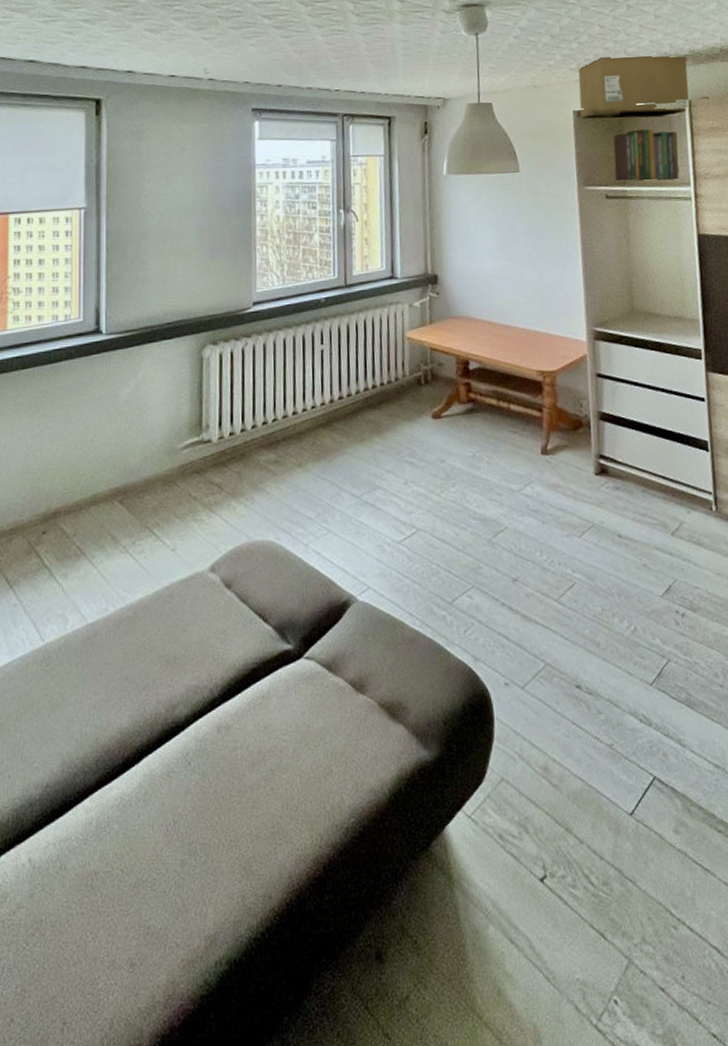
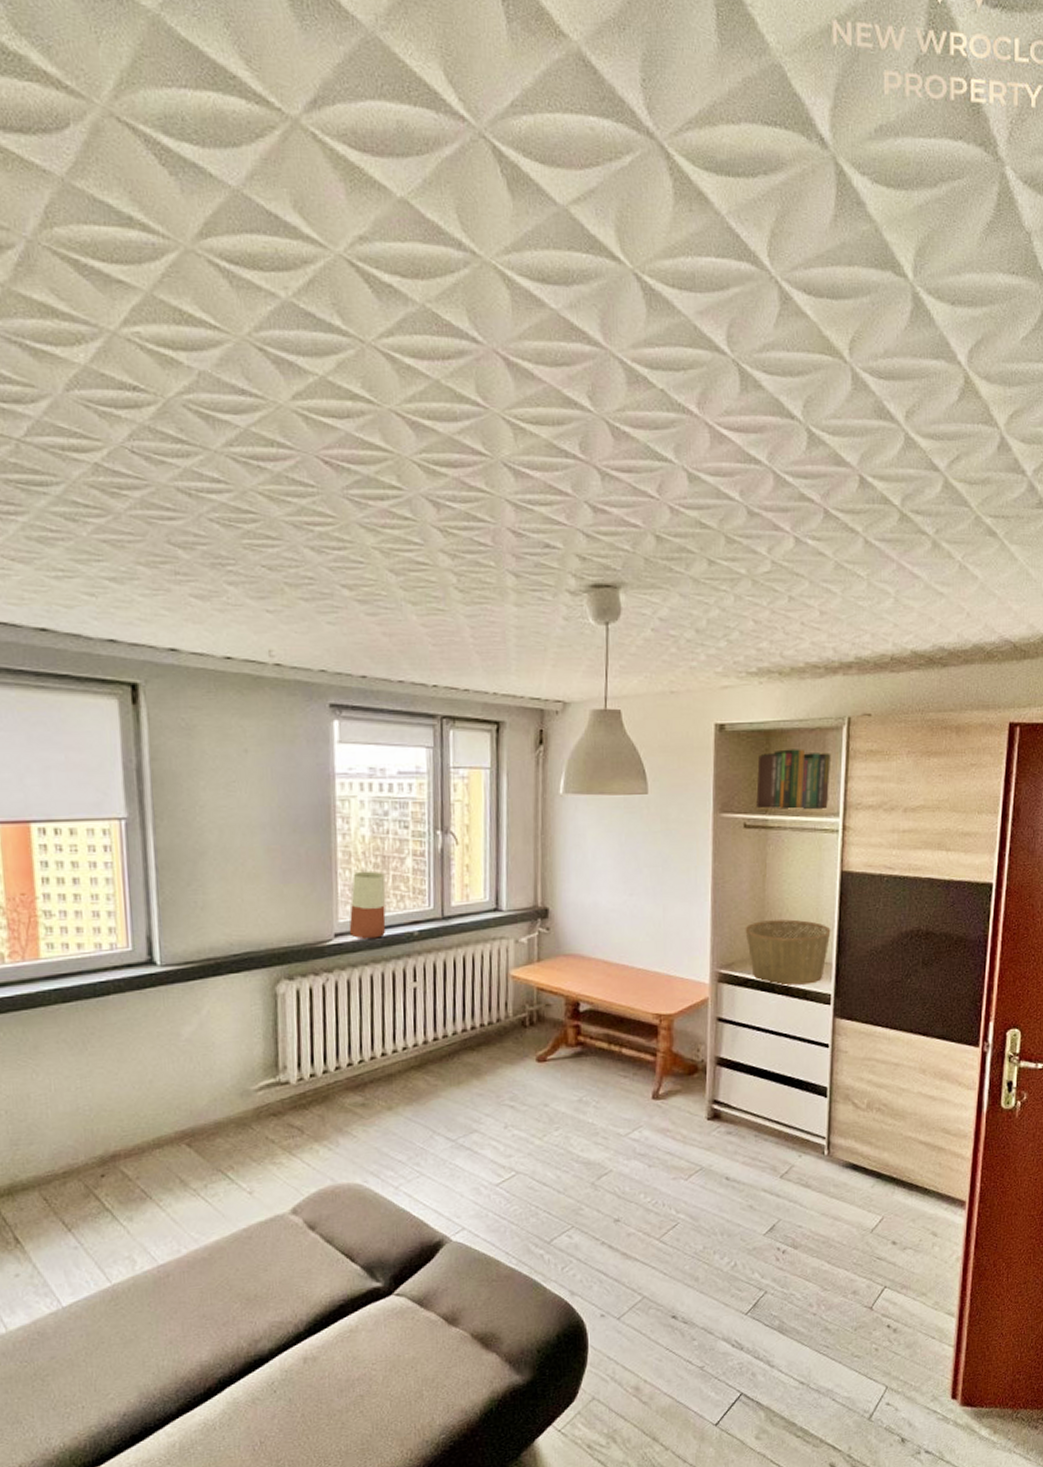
vase: none [265,246,297,307] -> present [349,871,386,939]
box: present [578,54,689,119] -> none [723,661,851,736]
basket: none [615,279,695,342] -> present [745,919,831,986]

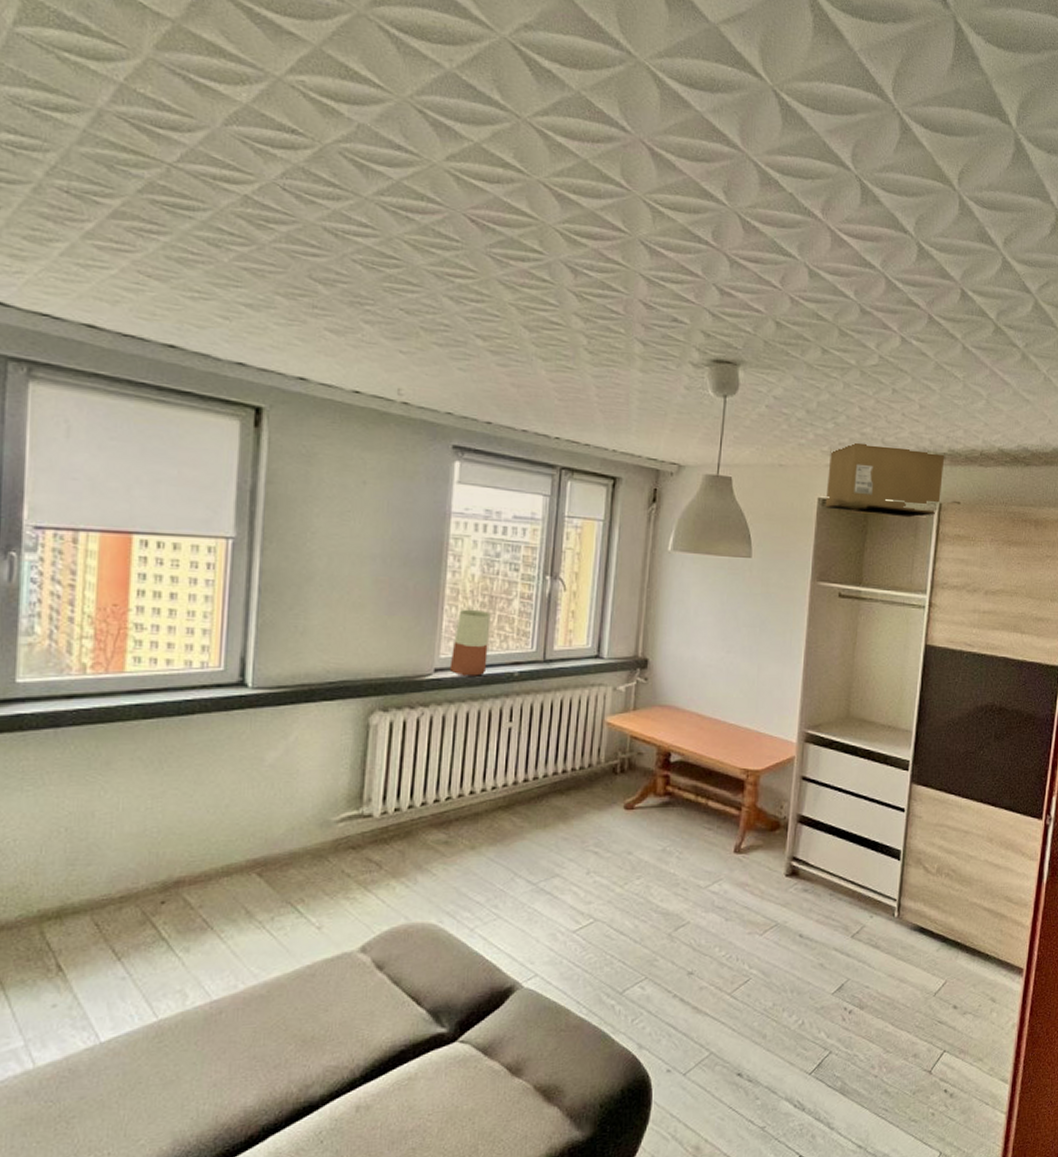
box: none [723,661,851,736] -> present [825,443,945,518]
basket: present [745,919,831,986] -> none [833,686,913,750]
books: present [756,749,830,810] -> none [851,527,921,586]

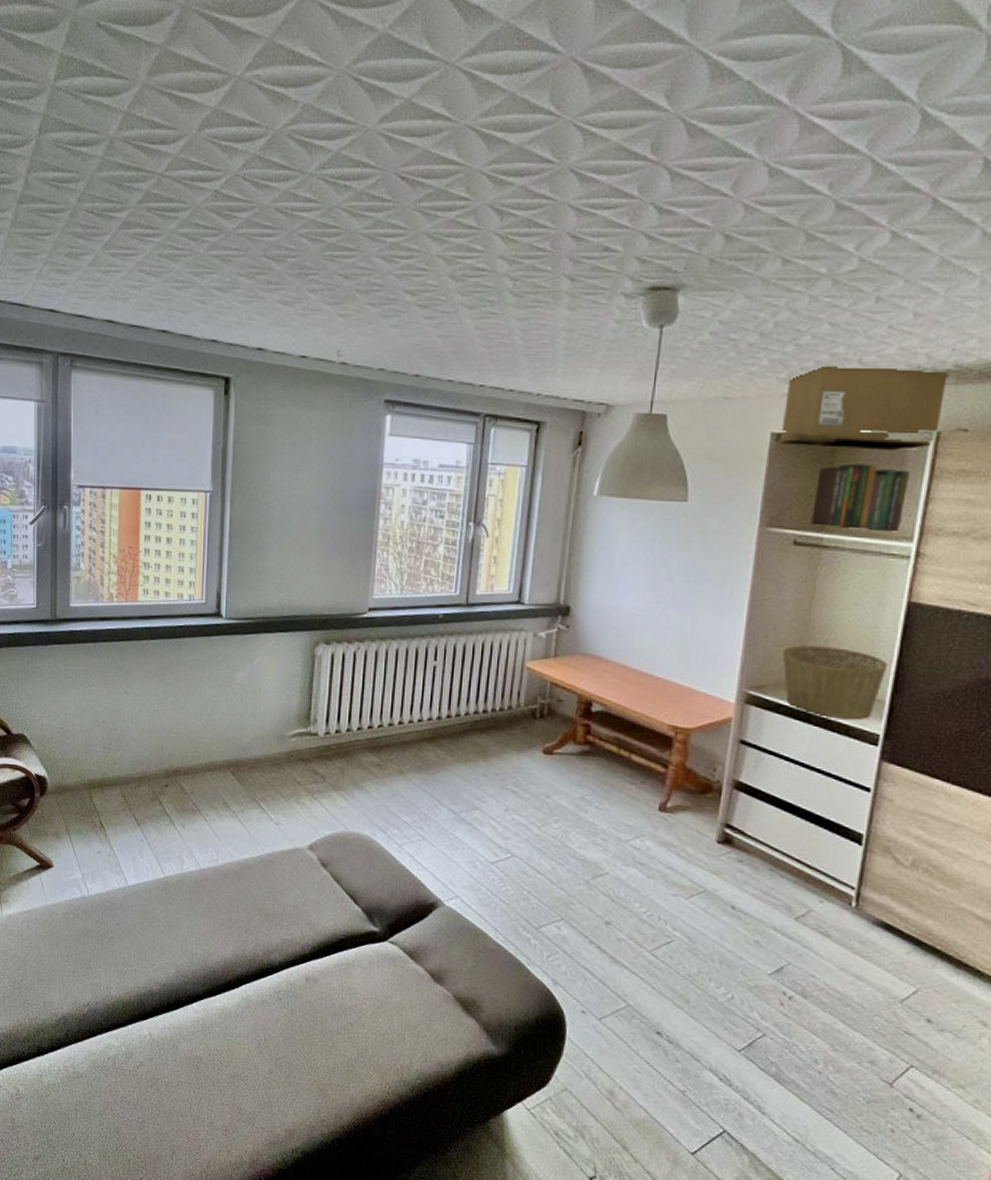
vase: present [449,609,491,676] -> none [381,553,418,617]
basket: none [833,686,913,750] -> present [782,645,888,720]
books: none [851,527,921,586] -> present [811,464,909,532]

